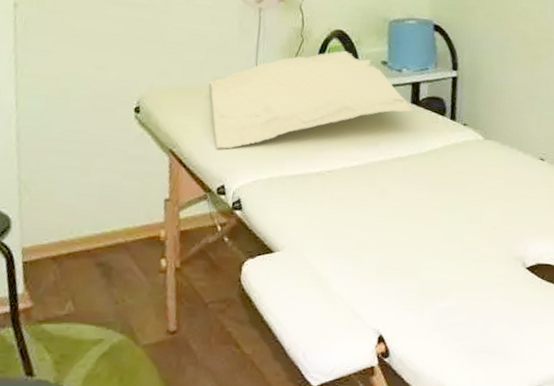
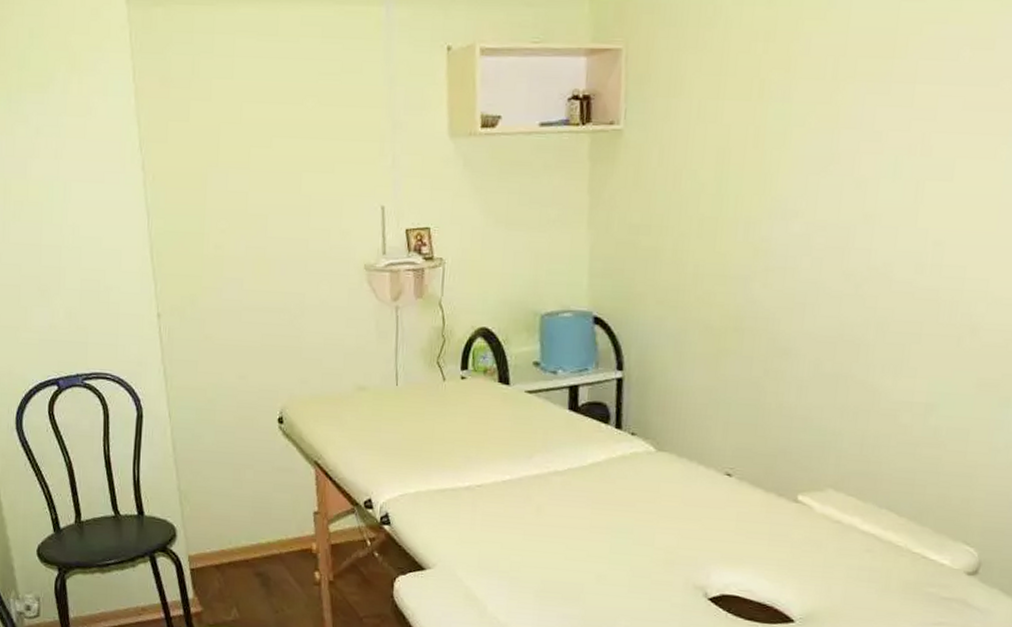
towel: present [209,50,414,149] -> none [349,351,572,461]

